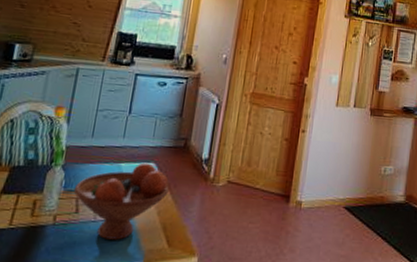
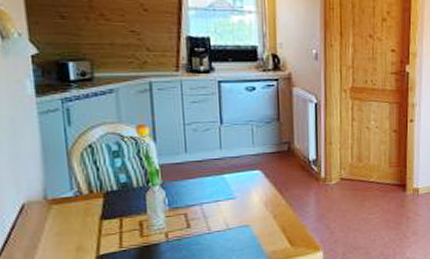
fruit bowl: present [73,162,169,240] -> none [179,171,280,248]

